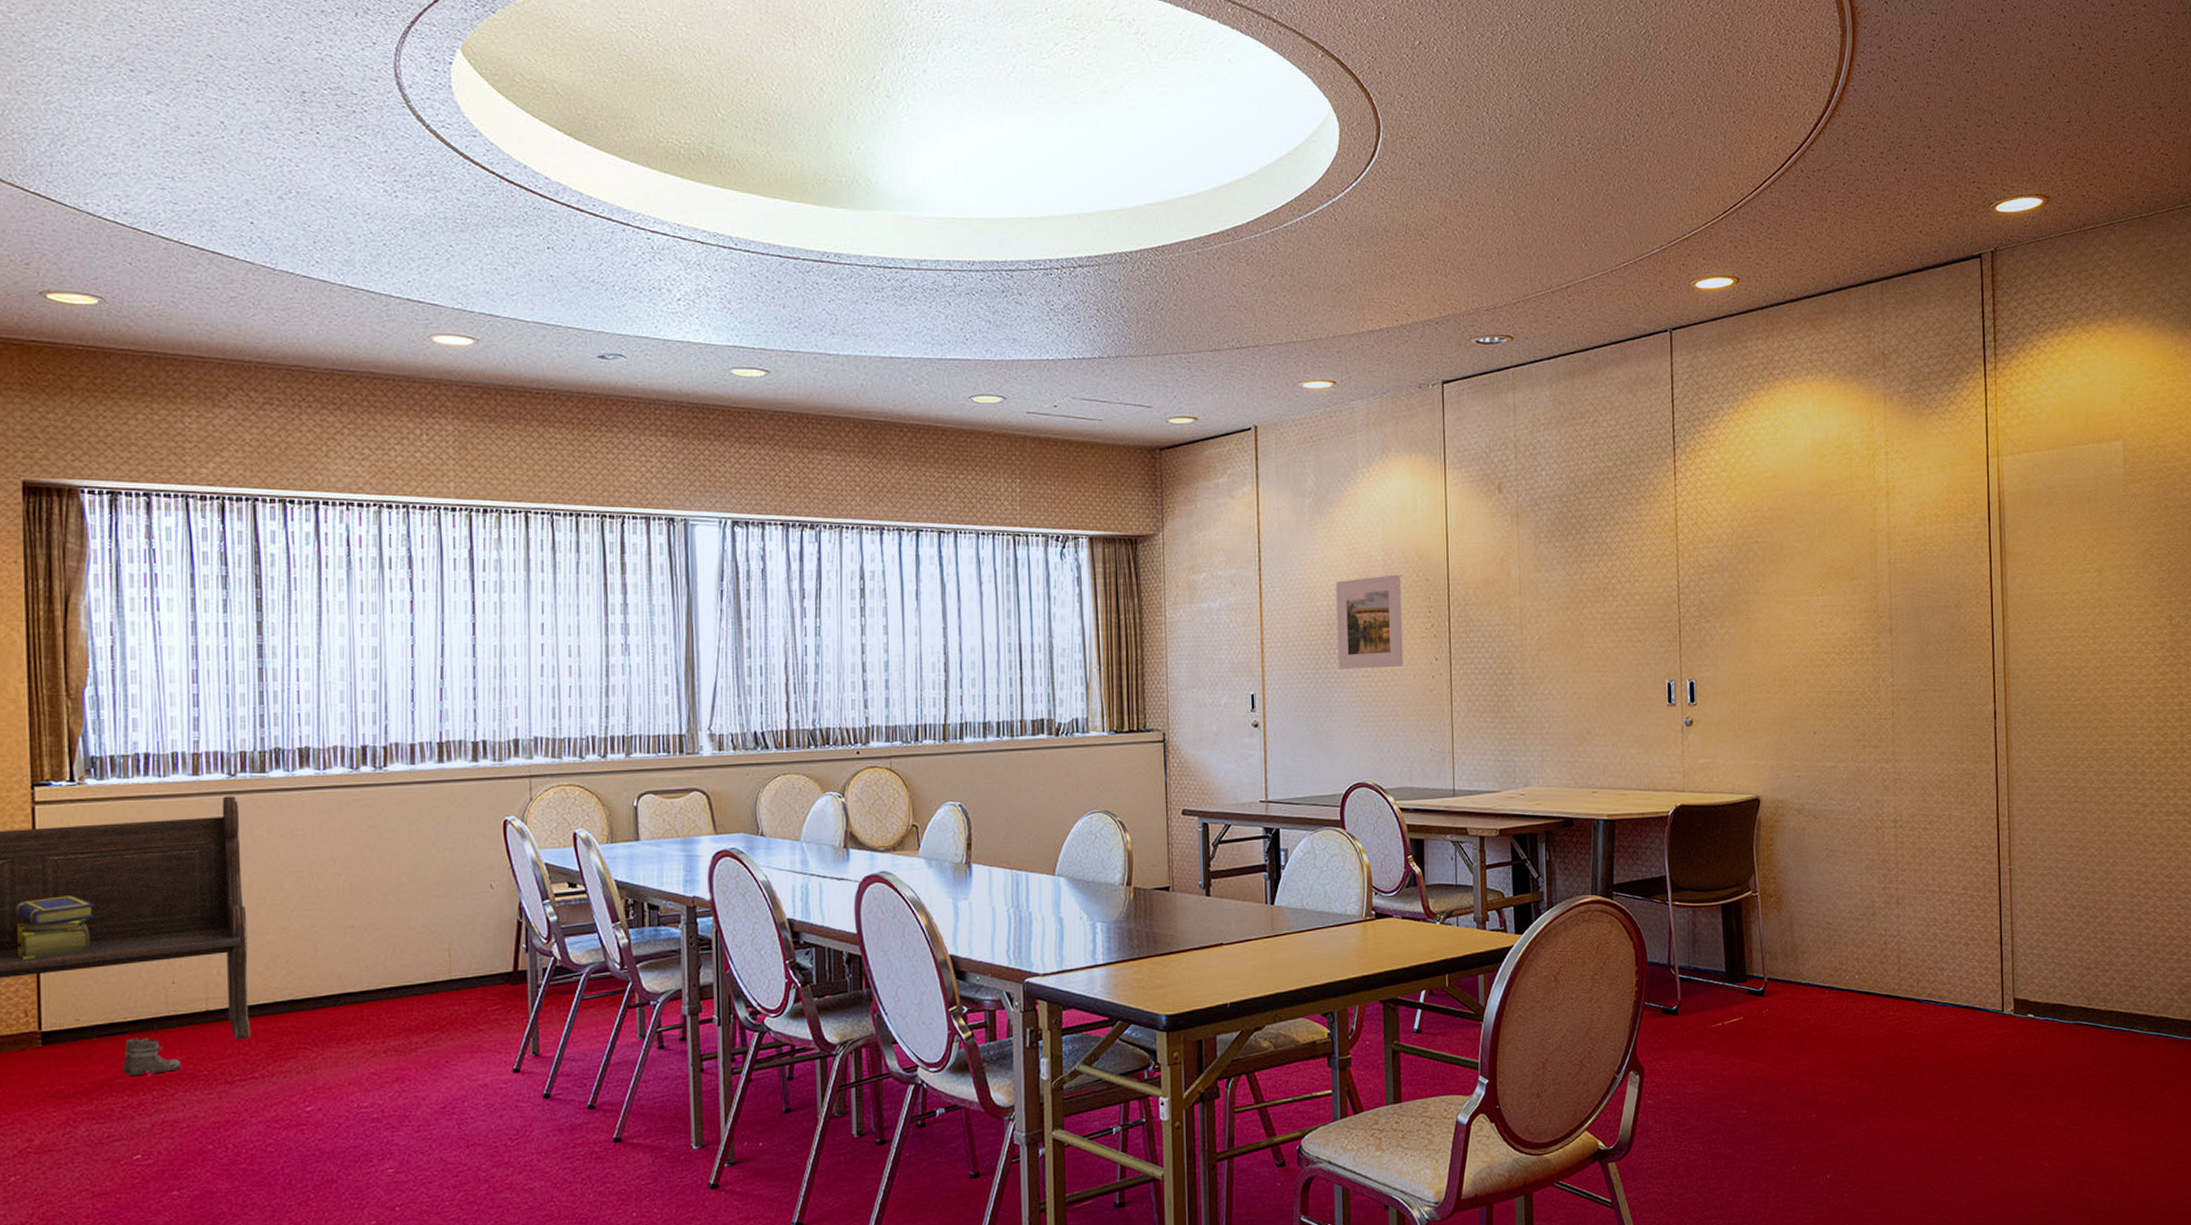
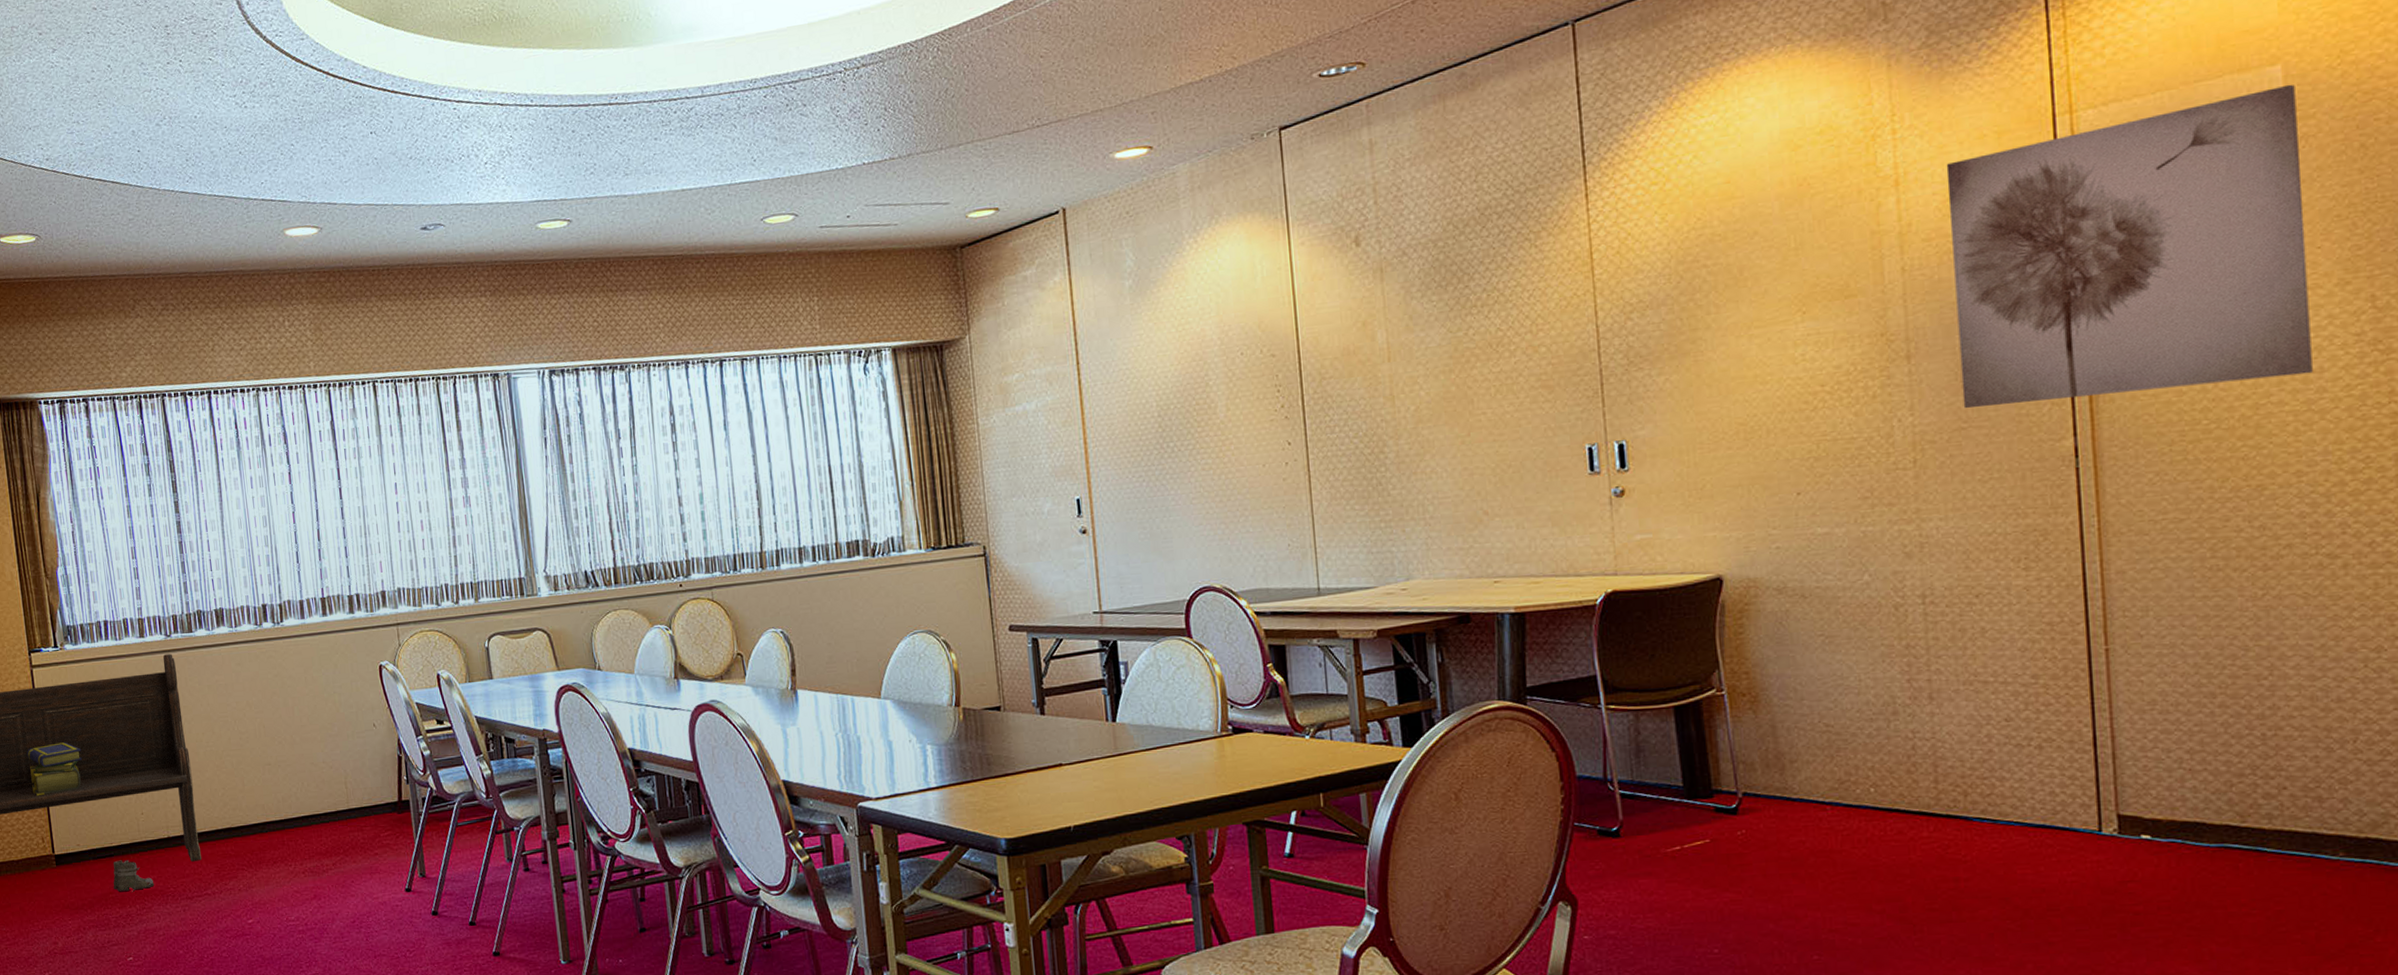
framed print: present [1336,574,1403,669] -> none [1165,353,1250,464]
wall art: none [1919,456,2136,675] -> present [1946,84,2313,409]

